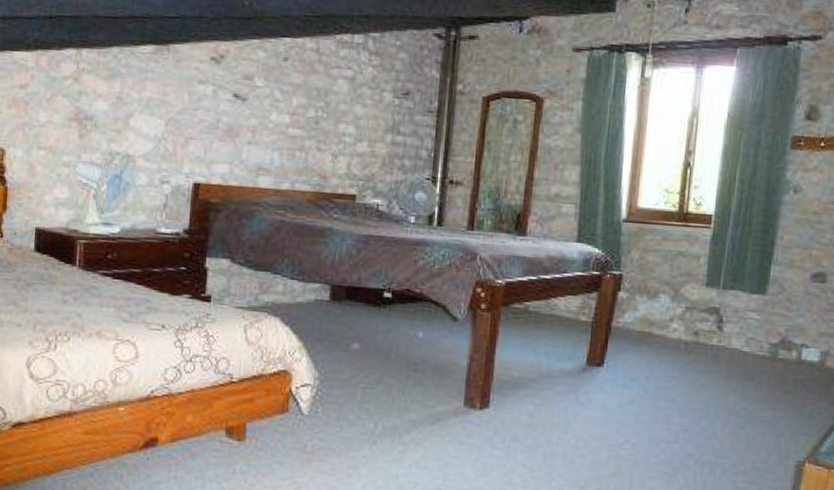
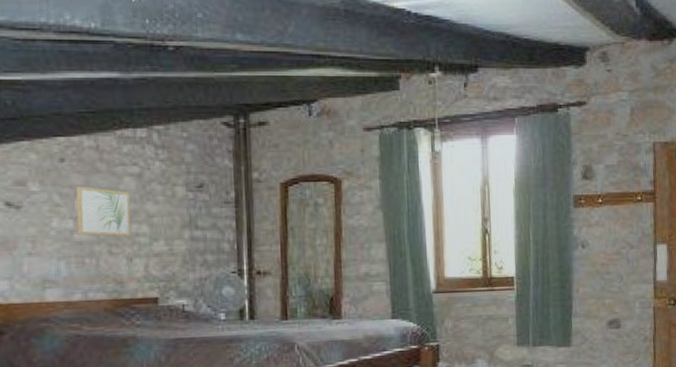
wall art: none [292,85,342,136] -> present [75,187,131,237]

